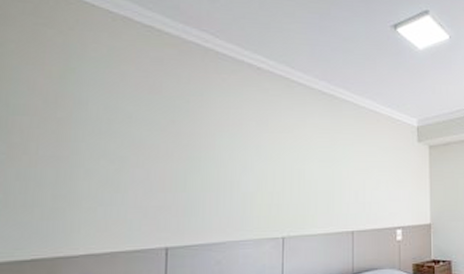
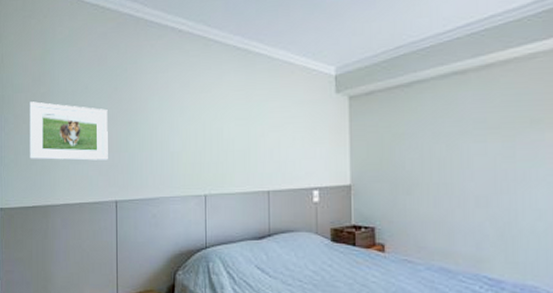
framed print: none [31,128,160,202] -> present [29,101,108,161]

